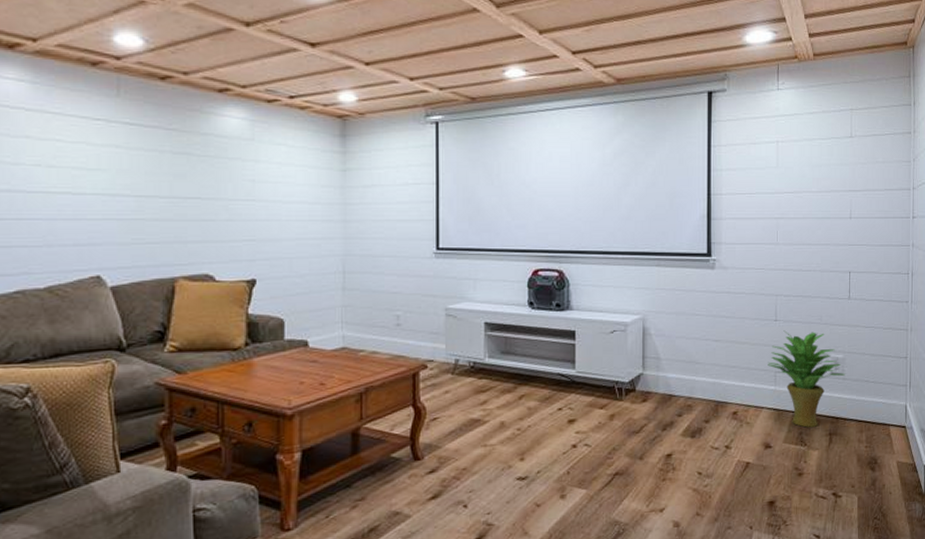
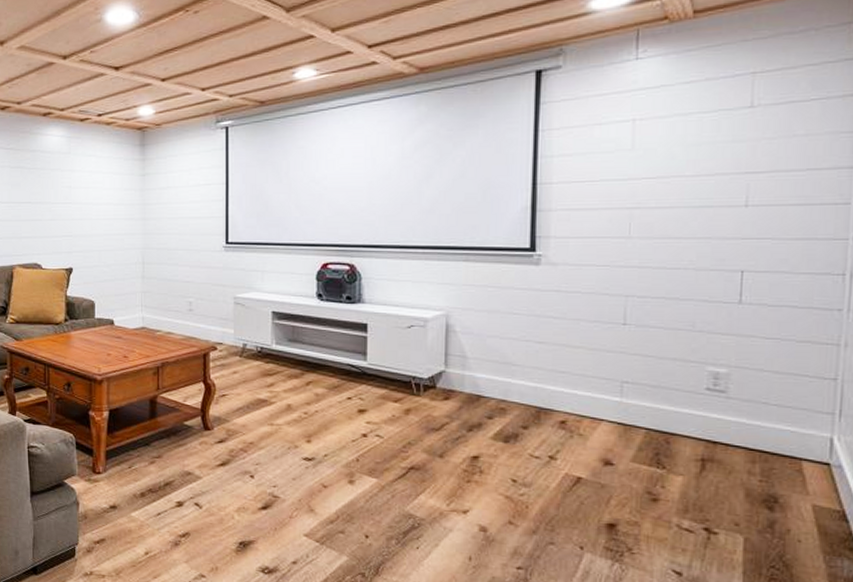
potted plant: present [768,330,845,428] -> none [611,336,729,449]

